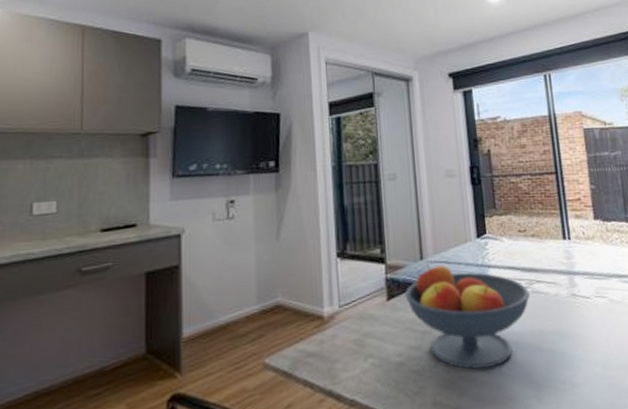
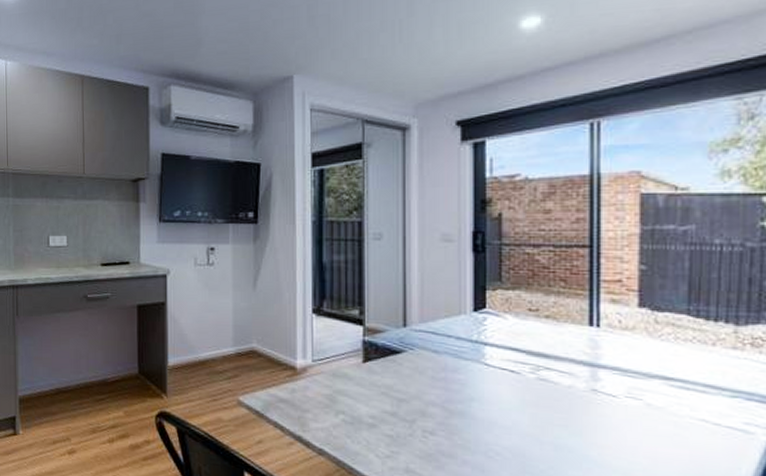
fruit bowl: present [404,264,530,370] -> none [382,332,534,449]

